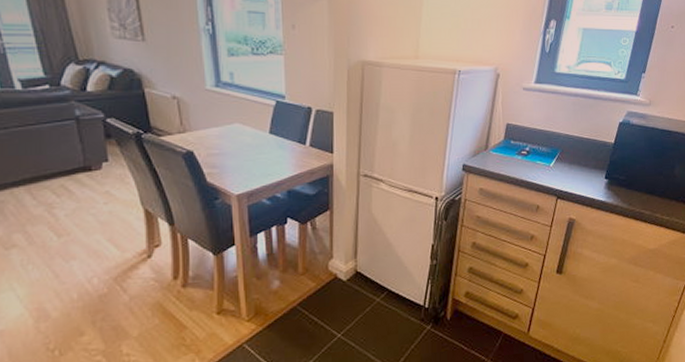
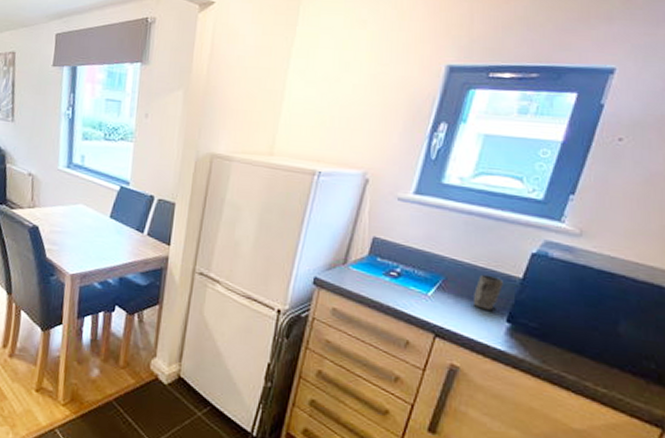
mug: none [582,143,602,171] -> present [474,274,504,310]

